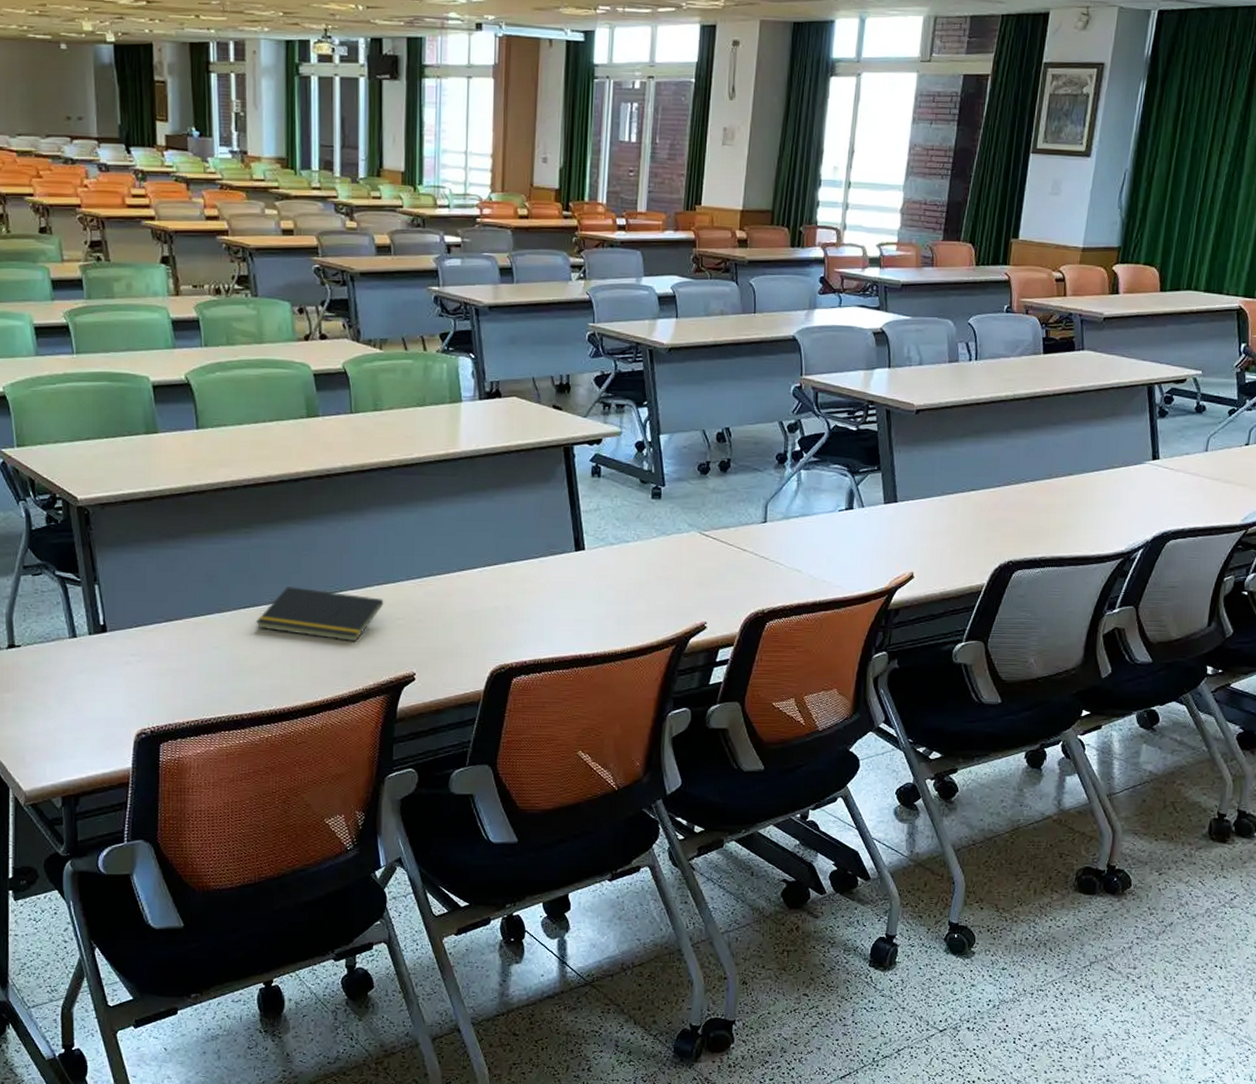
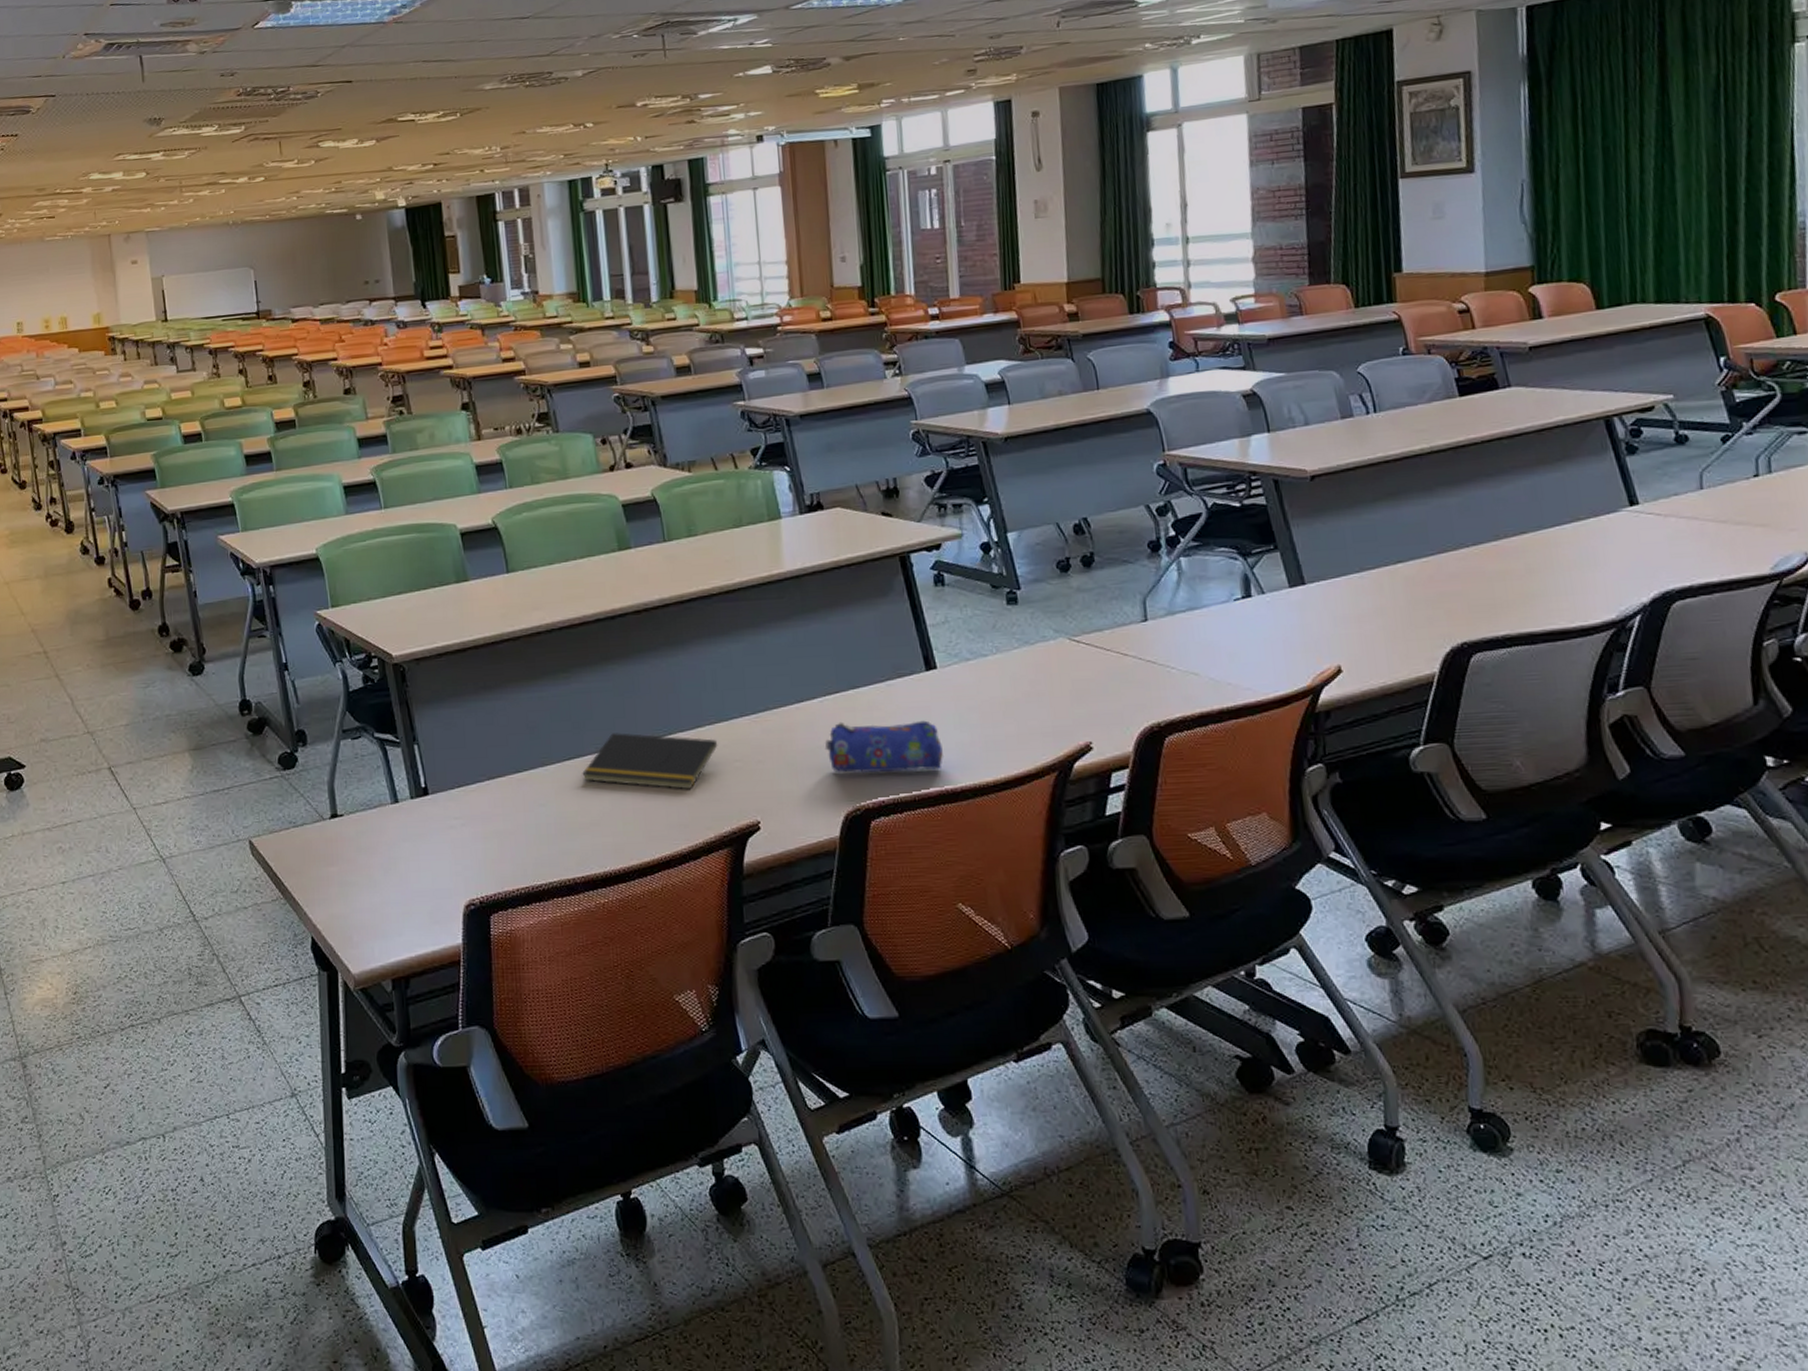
pencil case: none [479,590,581,638] -> present [824,720,943,773]

